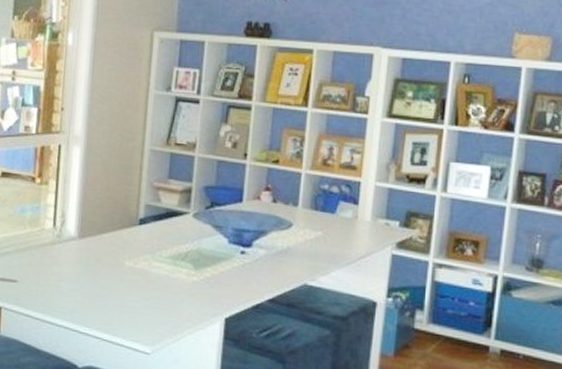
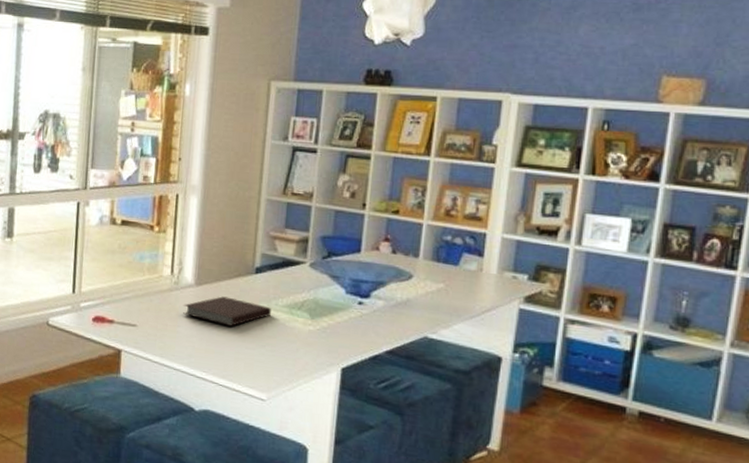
notebook: none [66,249,155,279] -> present [183,296,271,326]

